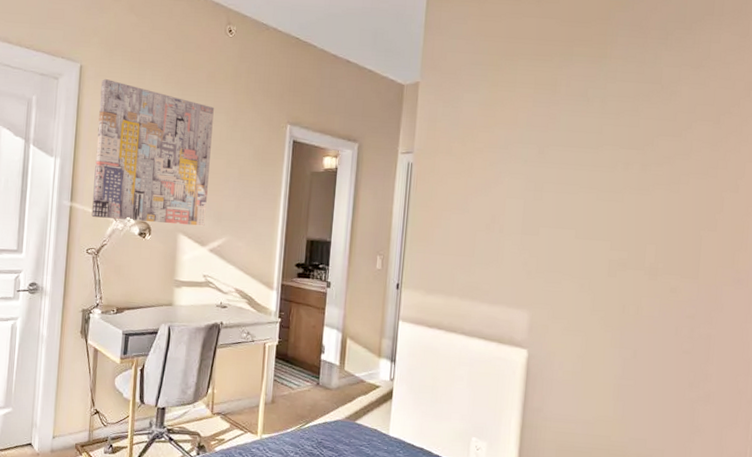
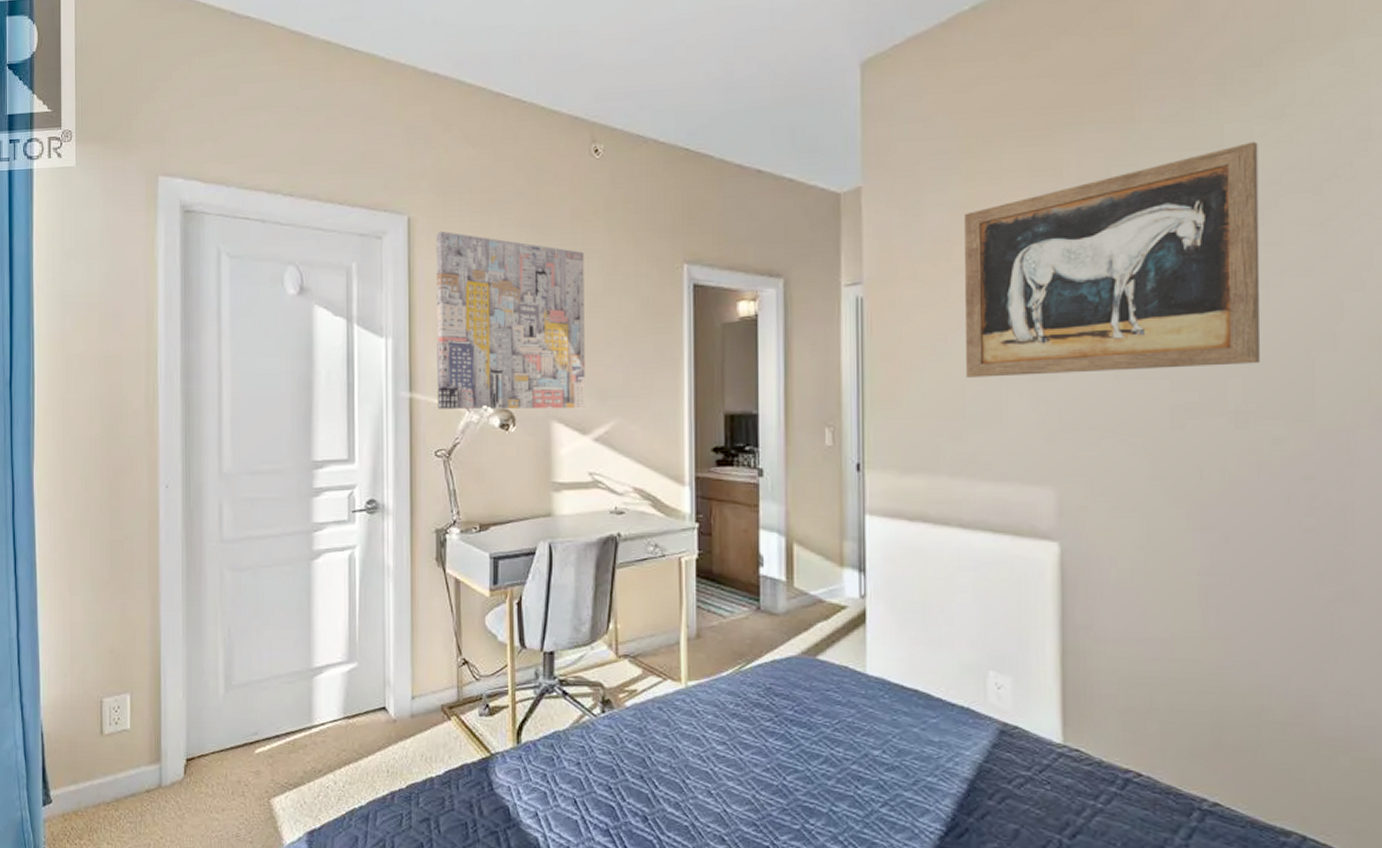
wall art: none [477,81,683,236] -> present [965,141,1261,378]

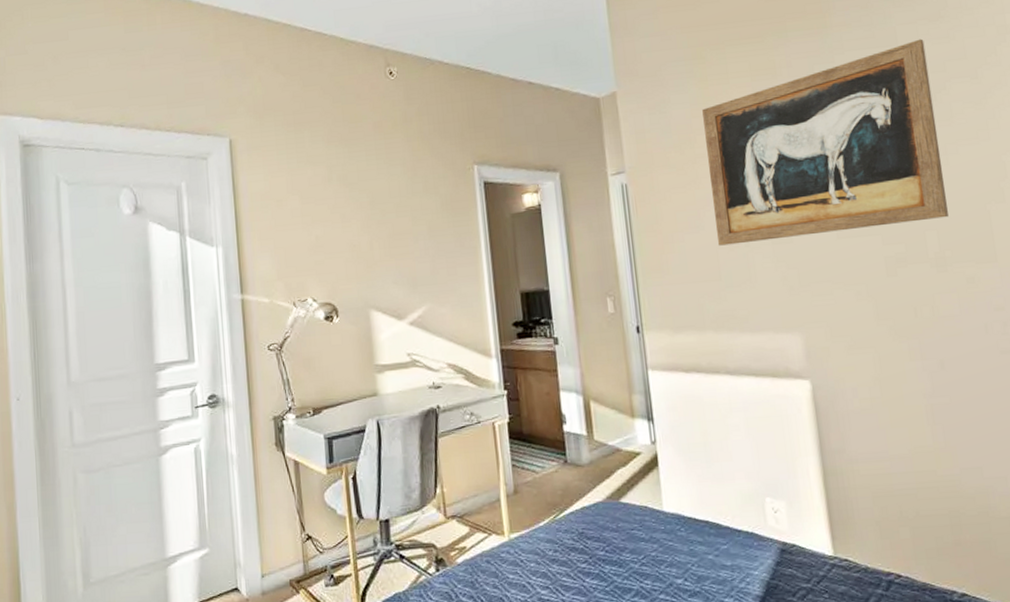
wall art: present [436,232,585,410] -> none [256,150,399,307]

